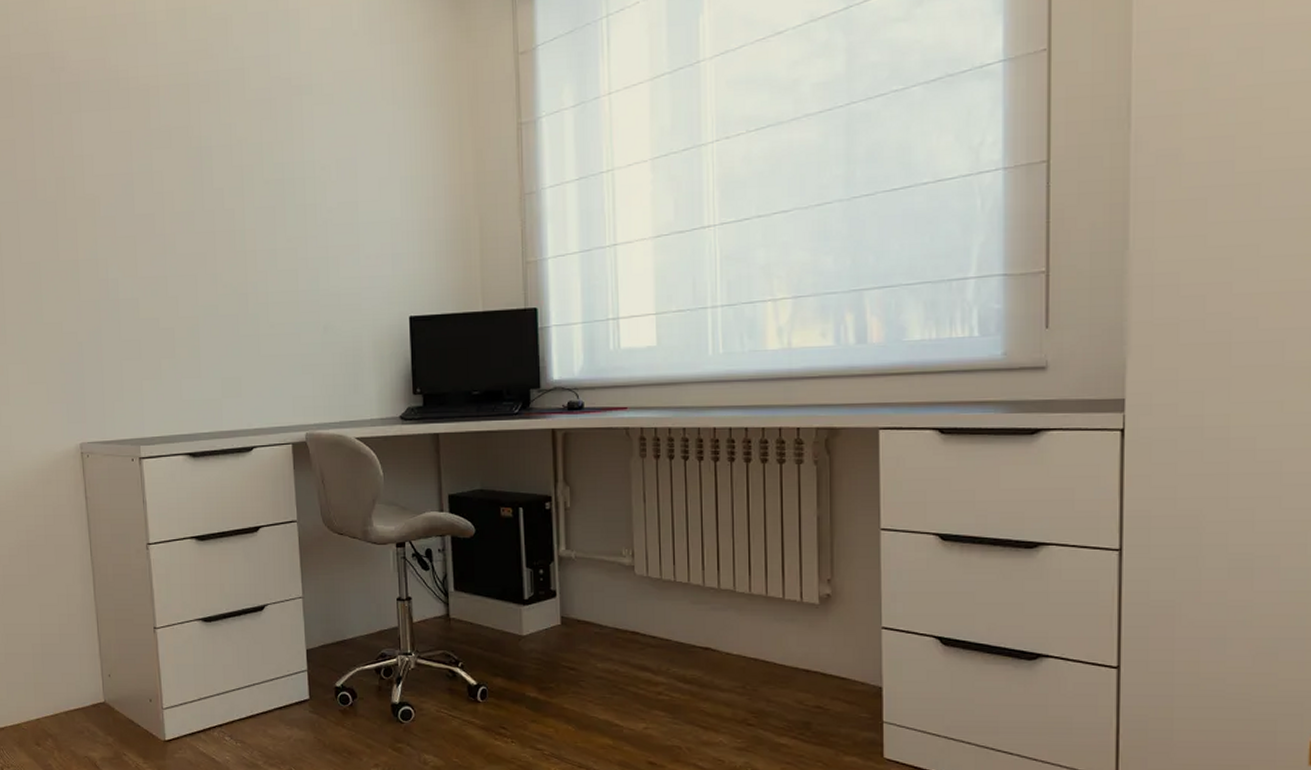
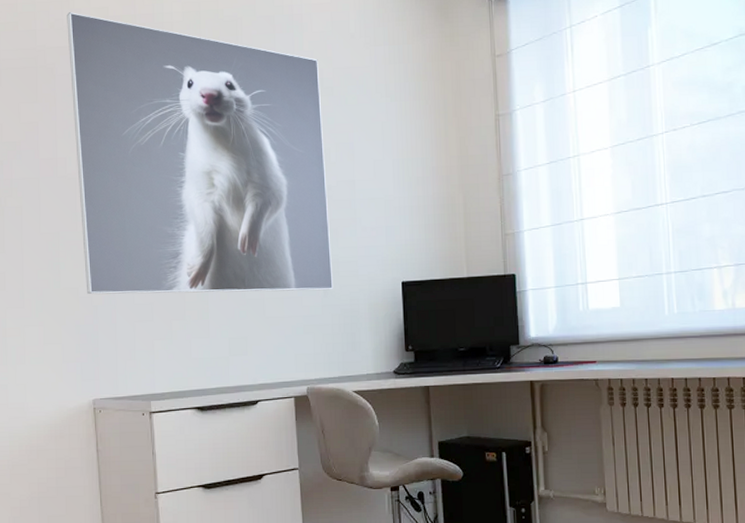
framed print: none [41,13,335,330] -> present [67,12,334,295]

